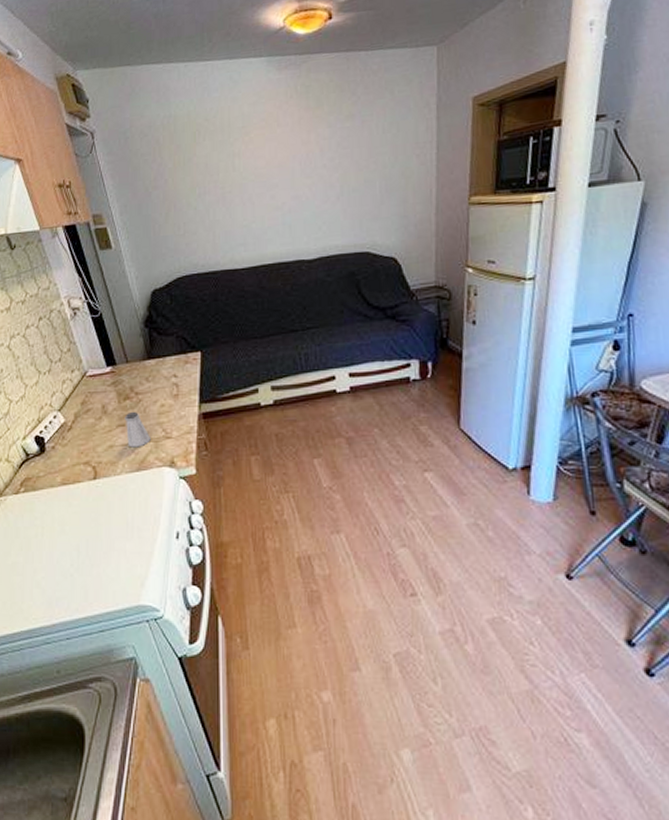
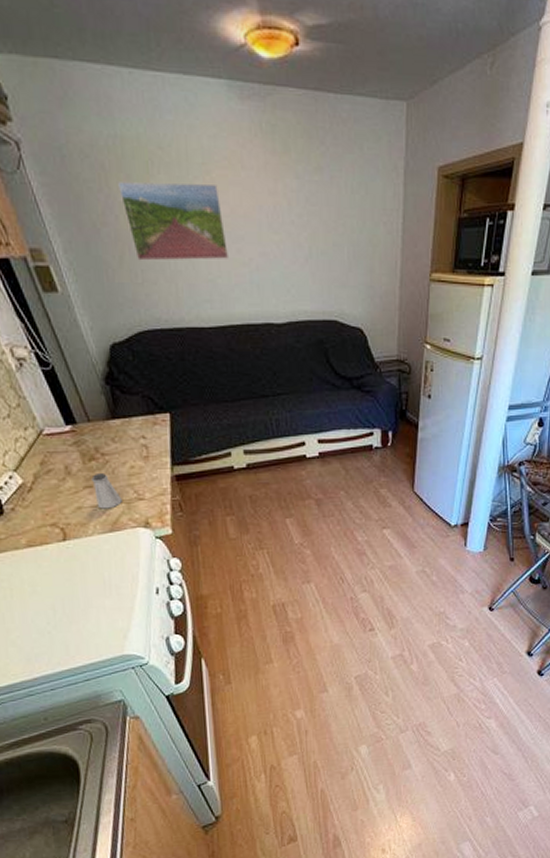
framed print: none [168,143,262,215] -> present [116,182,228,261]

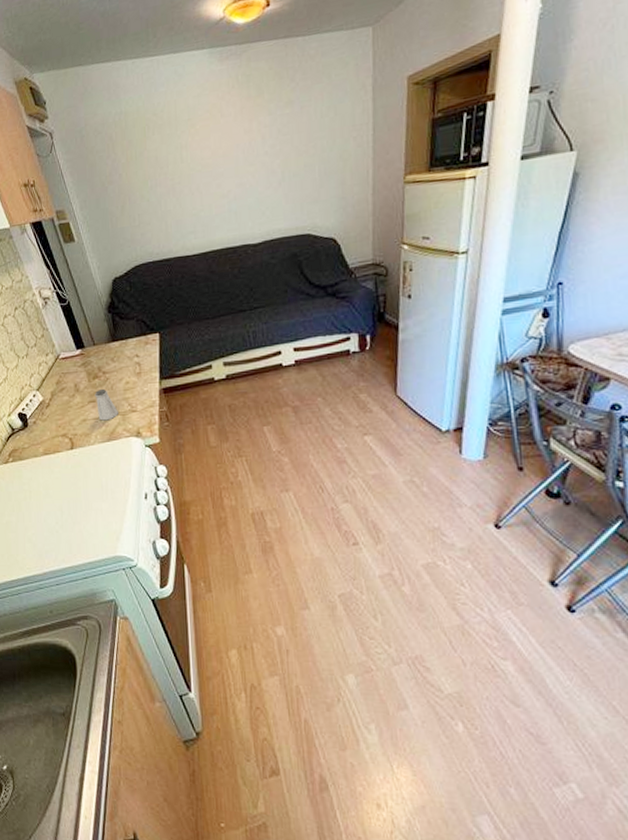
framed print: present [116,182,228,261] -> none [121,134,210,208]

